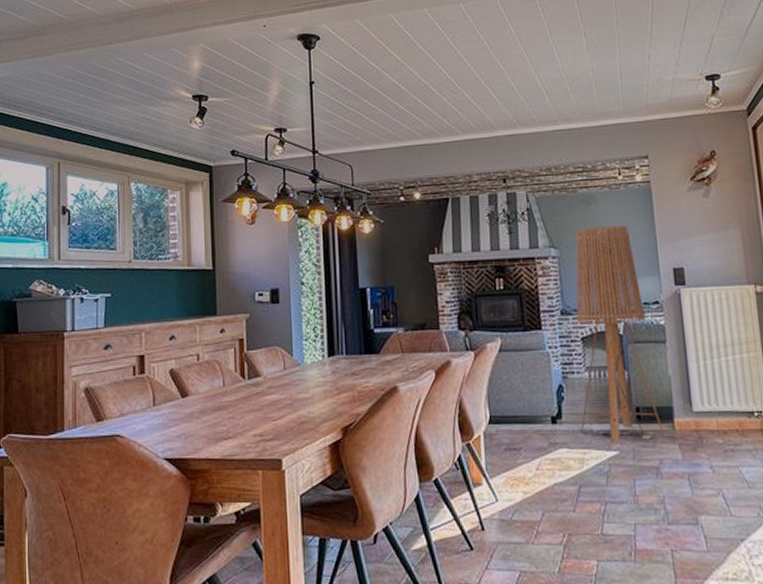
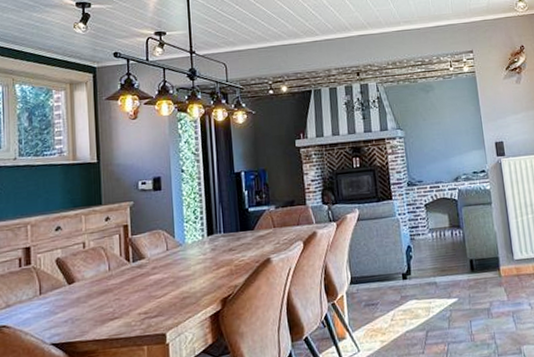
floor lamp: present [575,225,665,444] -> none [417,108,494,292]

